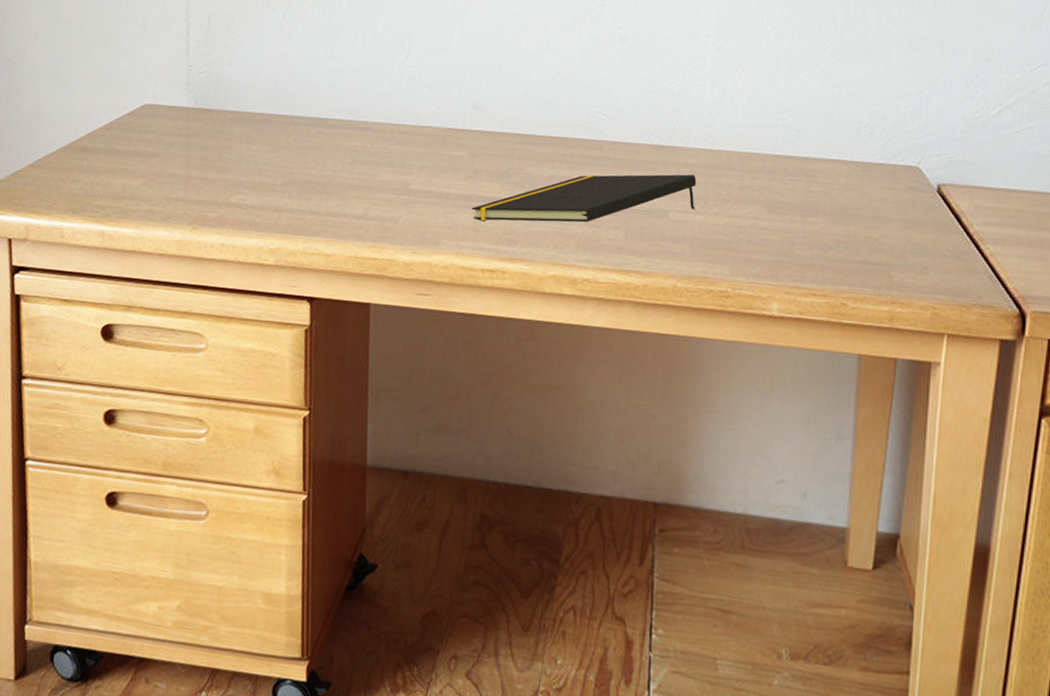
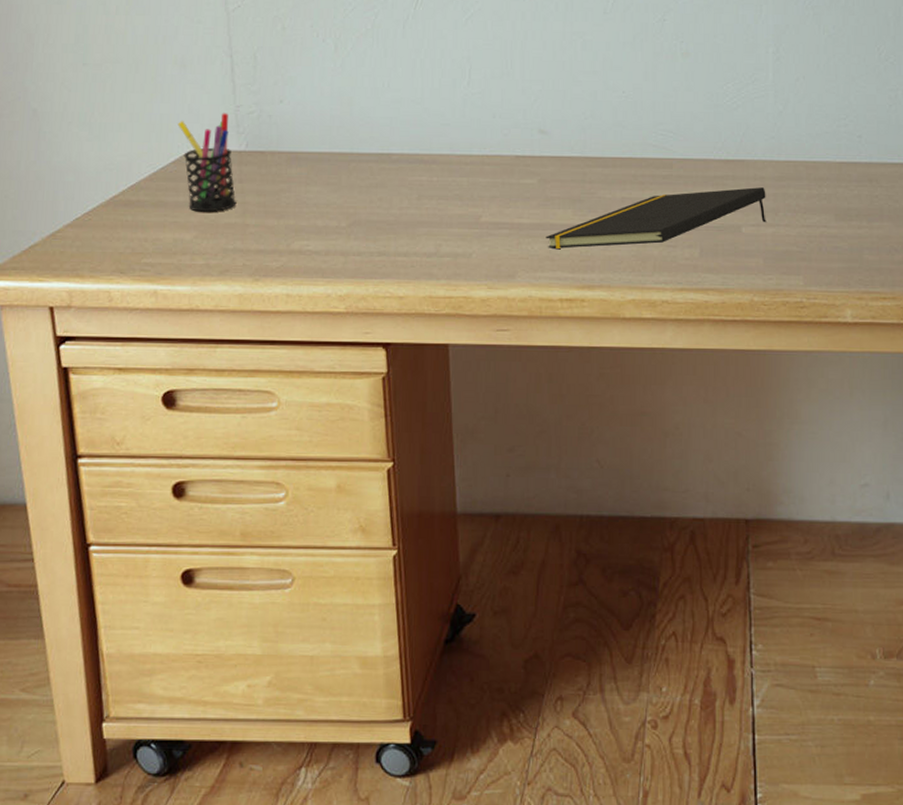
pen holder: none [134,71,182,163] -> present [178,113,237,212]

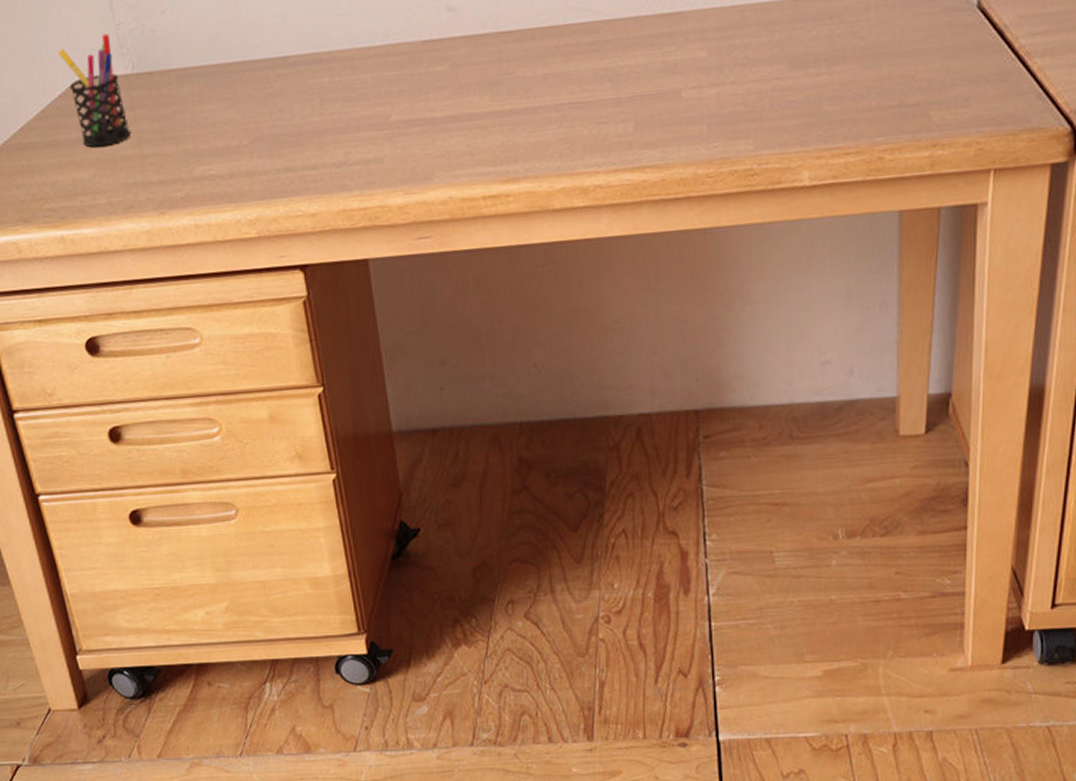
notepad: present [546,187,766,249] -> none [462,41,709,142]

